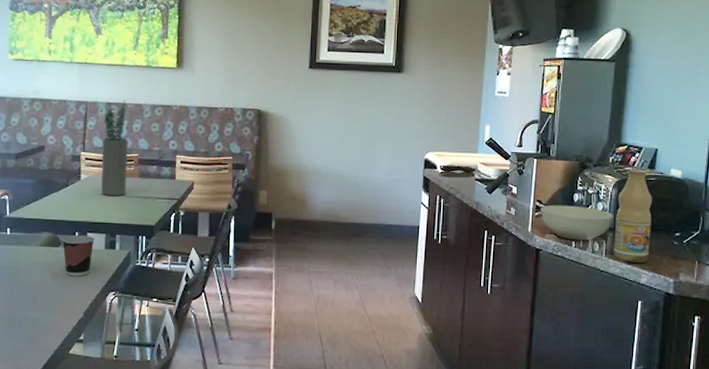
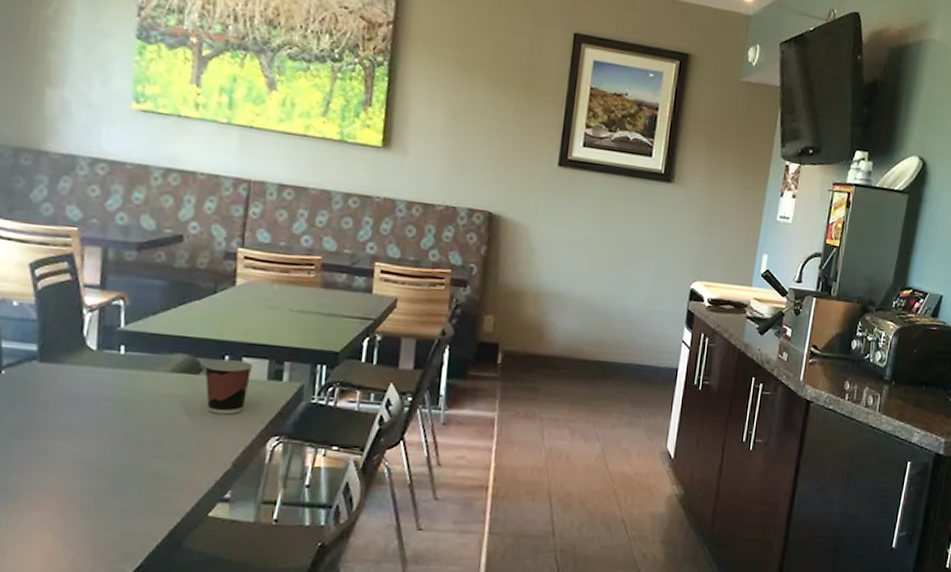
vase: present [101,100,129,197] -> none [265,182,310,311]
bowl: present [540,205,615,241] -> none [815,351,892,394]
fruit juice: present [614,169,652,264] -> none [887,316,932,421]

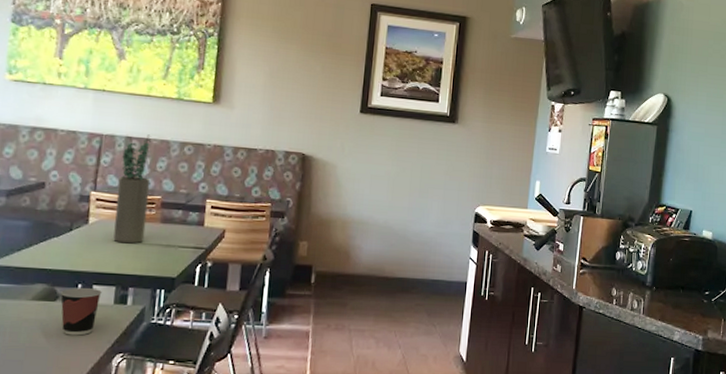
vase: none [265,182,310,311] -> present [113,134,152,244]

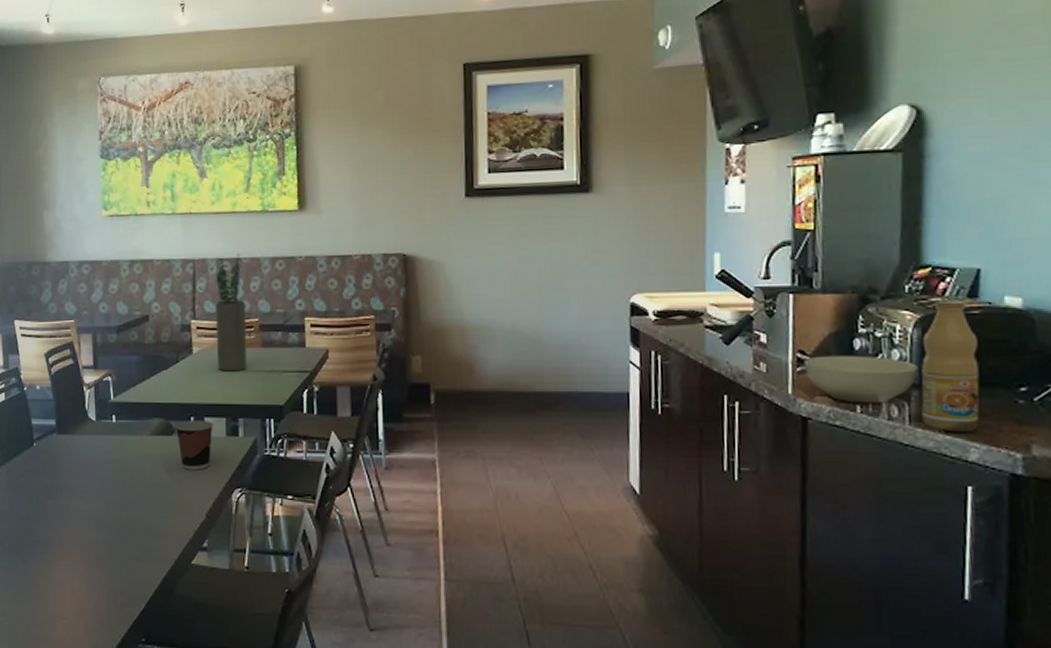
bowl: none [585,262,652,299] -> present [804,355,920,404]
fruit juice: none [650,229,686,321] -> present [921,300,980,433]

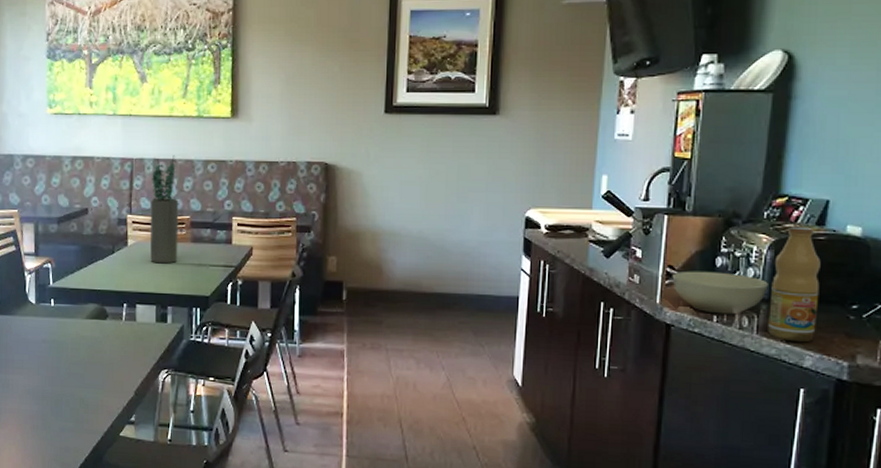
cup: present [175,421,213,470] -> none [109,307,144,352]

